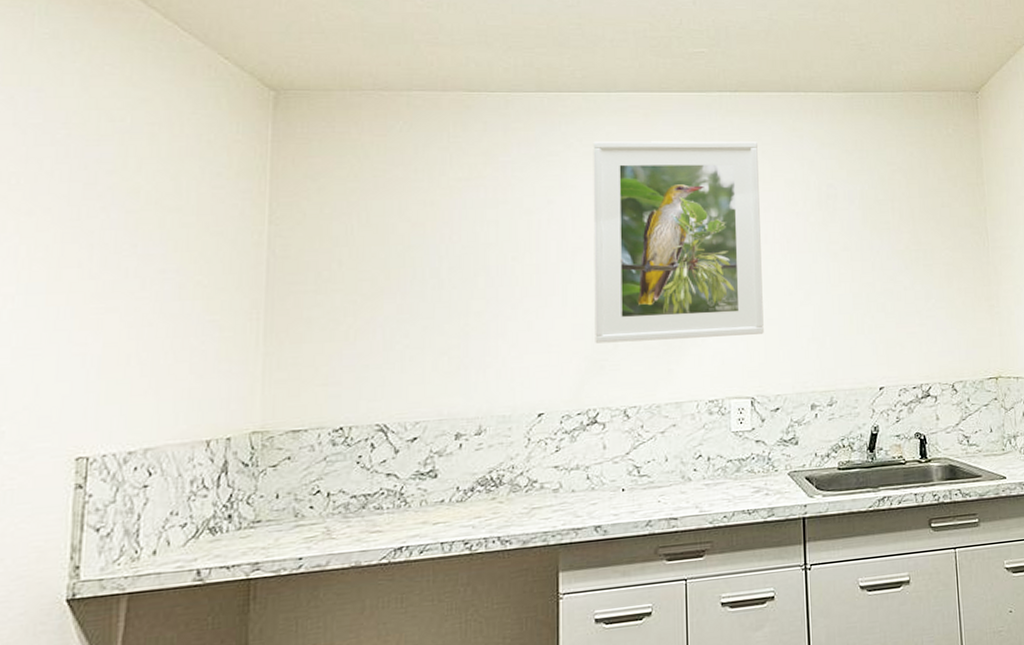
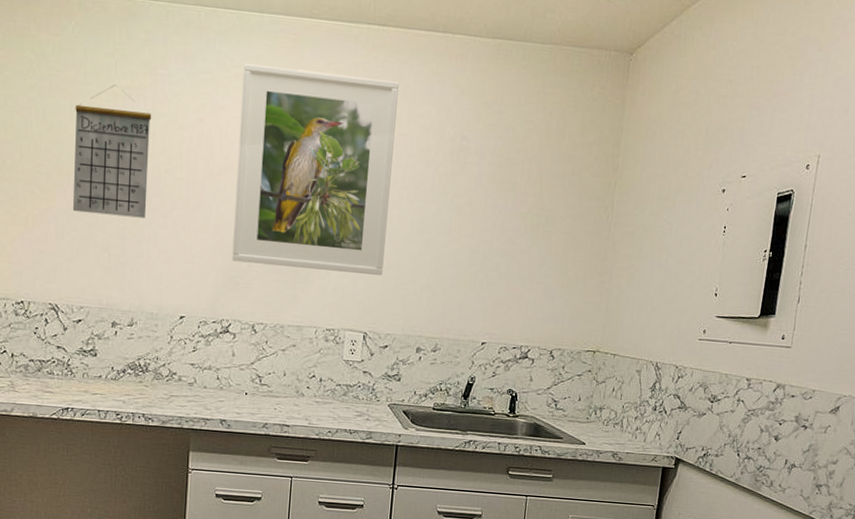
calendar: none [403,178,494,316] -> present [72,84,152,218]

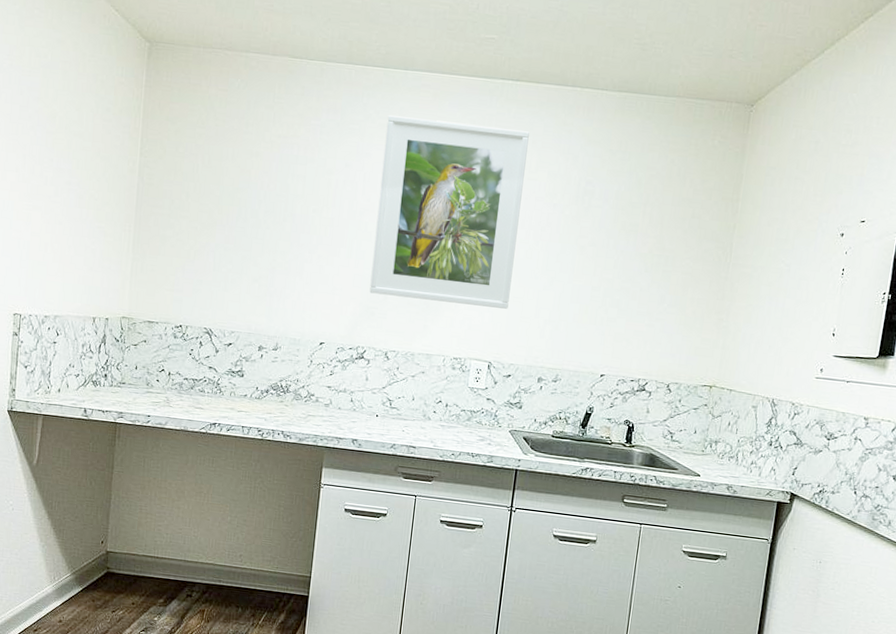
calendar: present [72,84,152,218] -> none [229,134,304,253]

